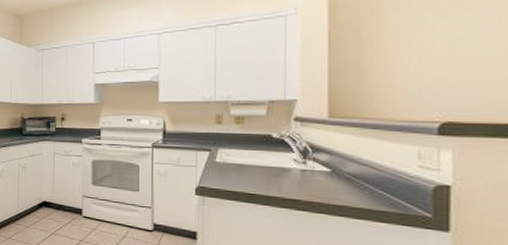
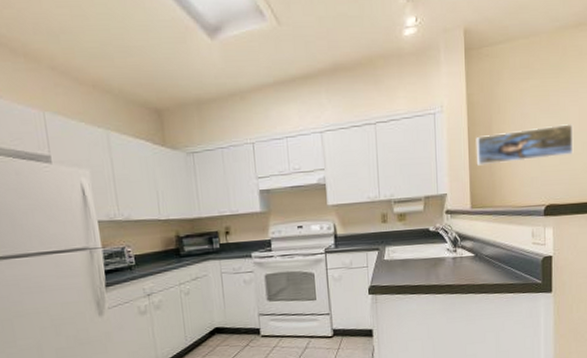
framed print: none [338,25,489,71] -> present [476,123,574,166]

